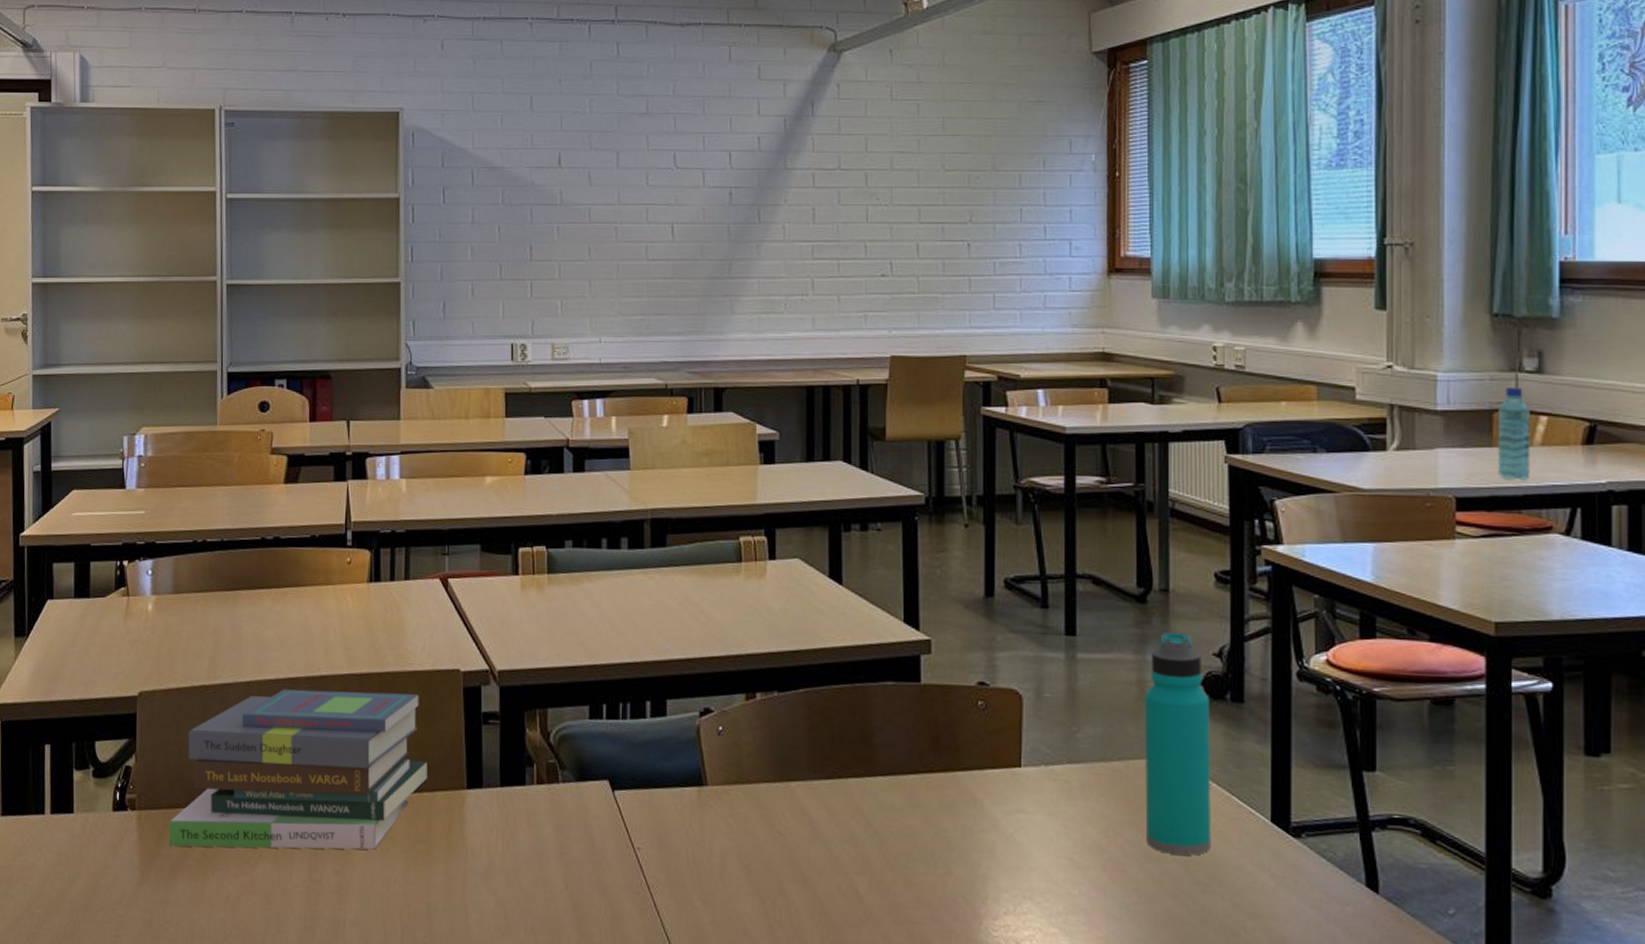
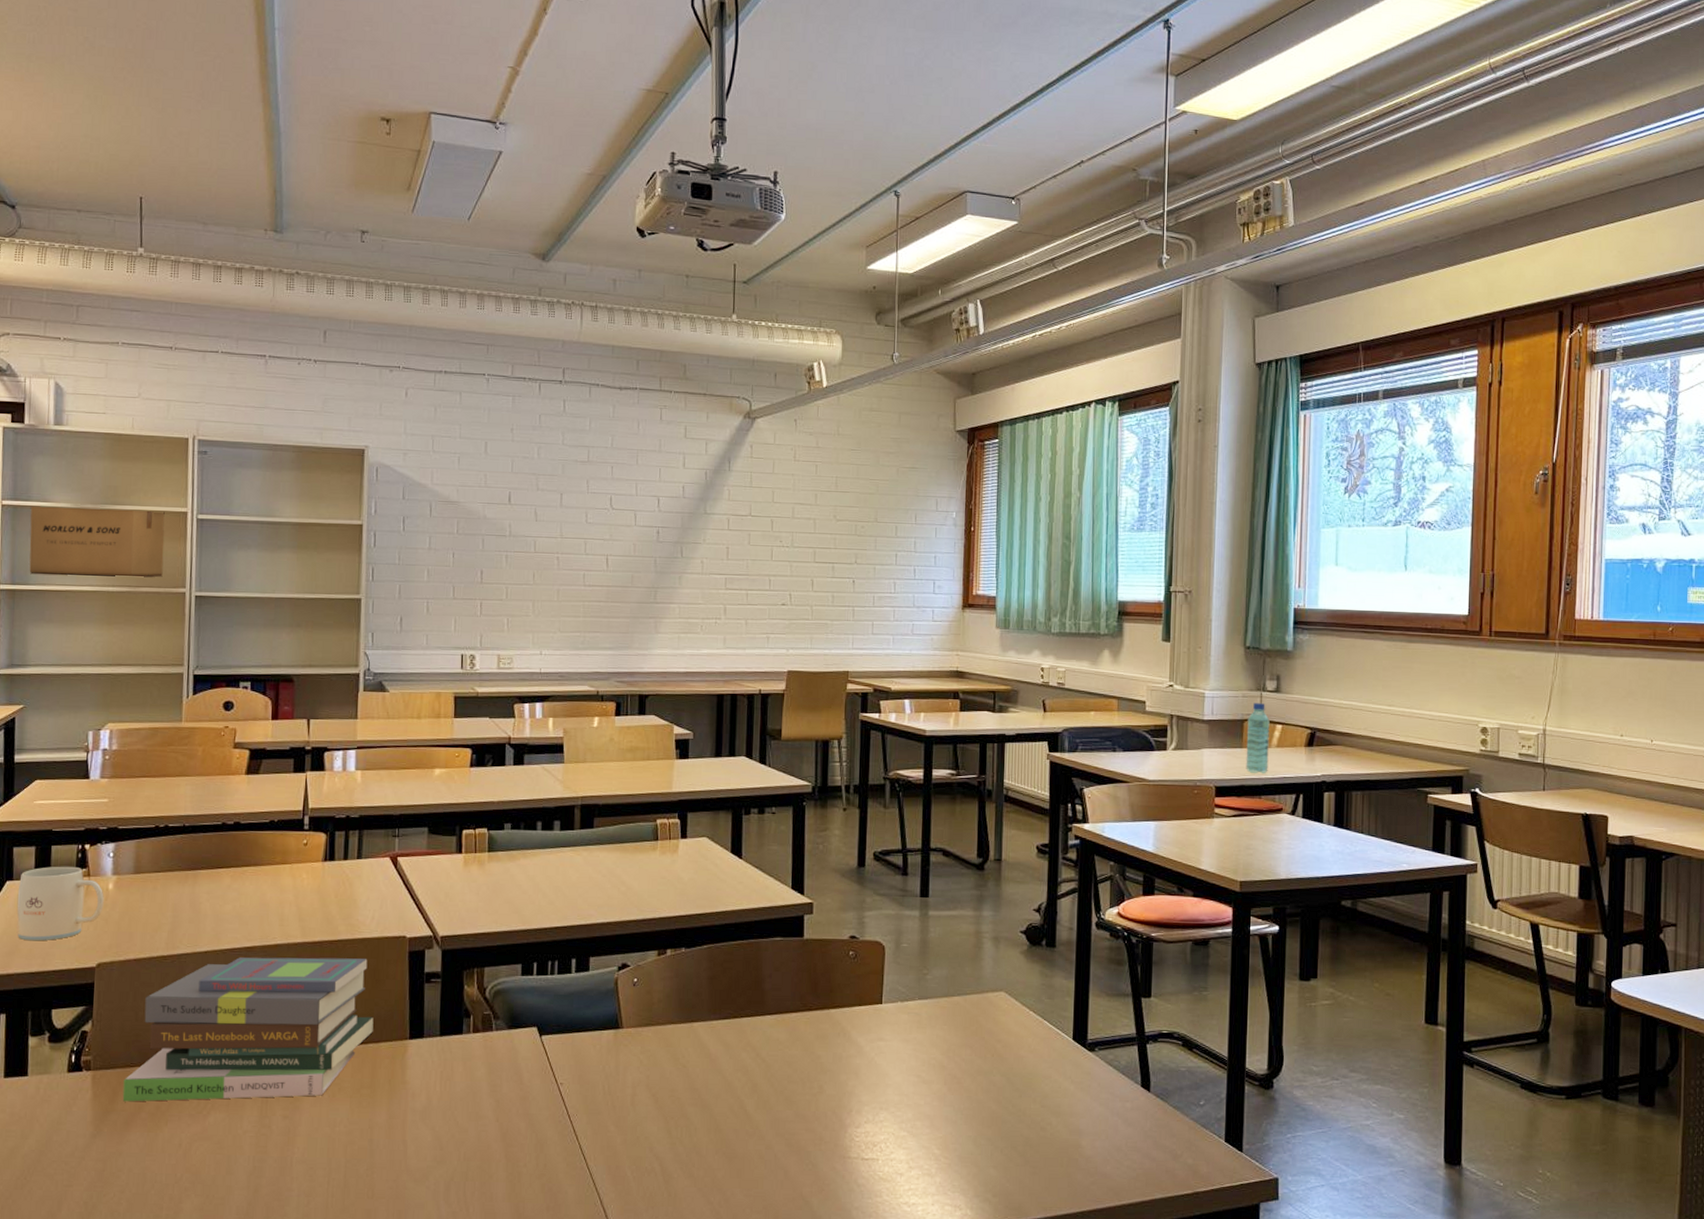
mug: none [58,584,144,666] -> present [16,866,104,941]
box: none [60,192,193,266] -> present [29,507,165,577]
water bottle: present [1144,631,1211,855] -> none [978,892,1030,1069]

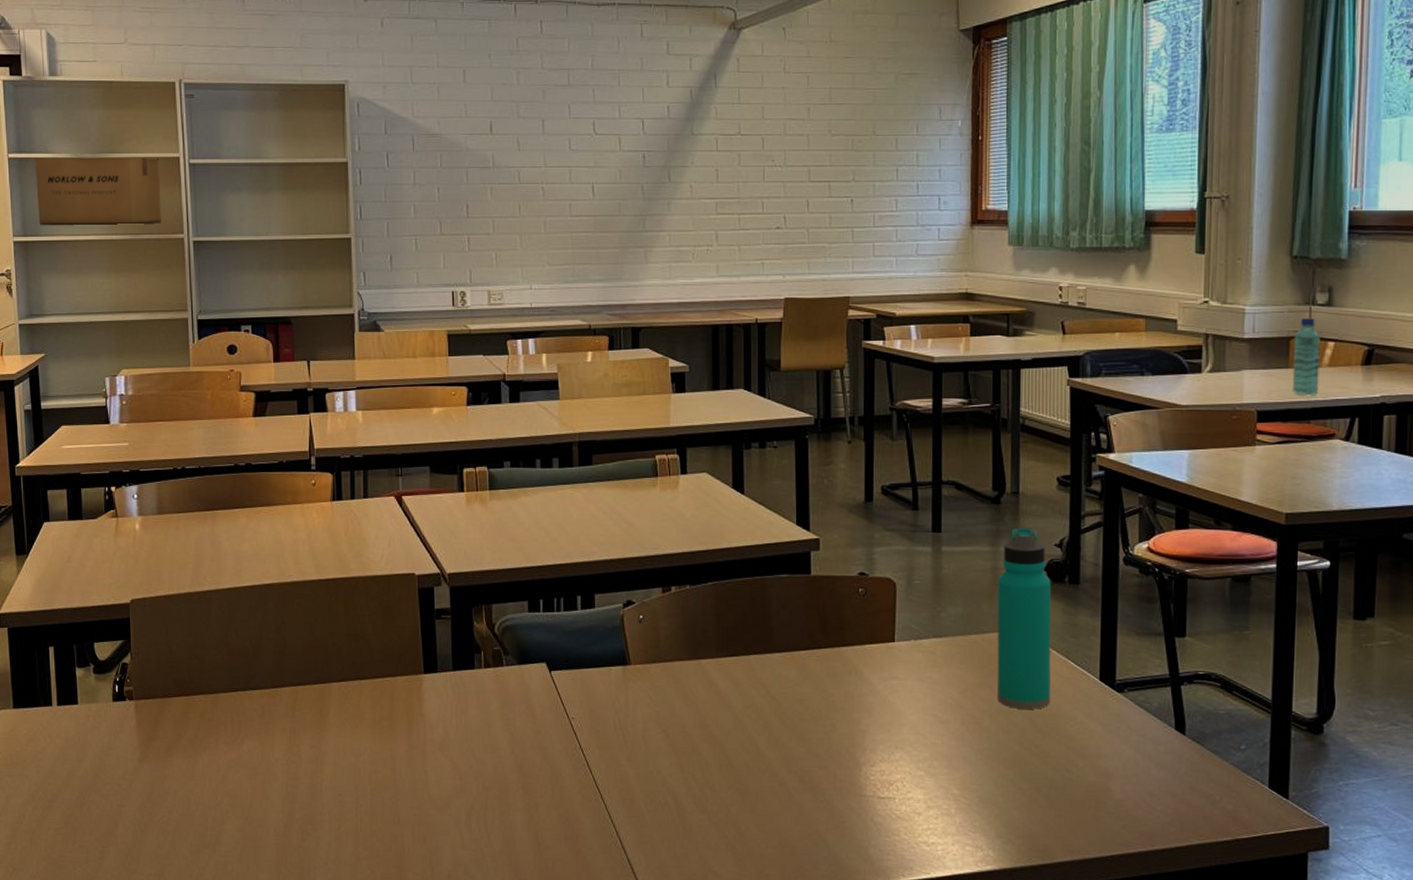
mug: present [16,866,104,941] -> none [54,507,133,579]
books: present [122,957,374,1102] -> none [163,594,389,730]
water bottle: none [978,892,1030,1069] -> present [997,527,1052,709]

